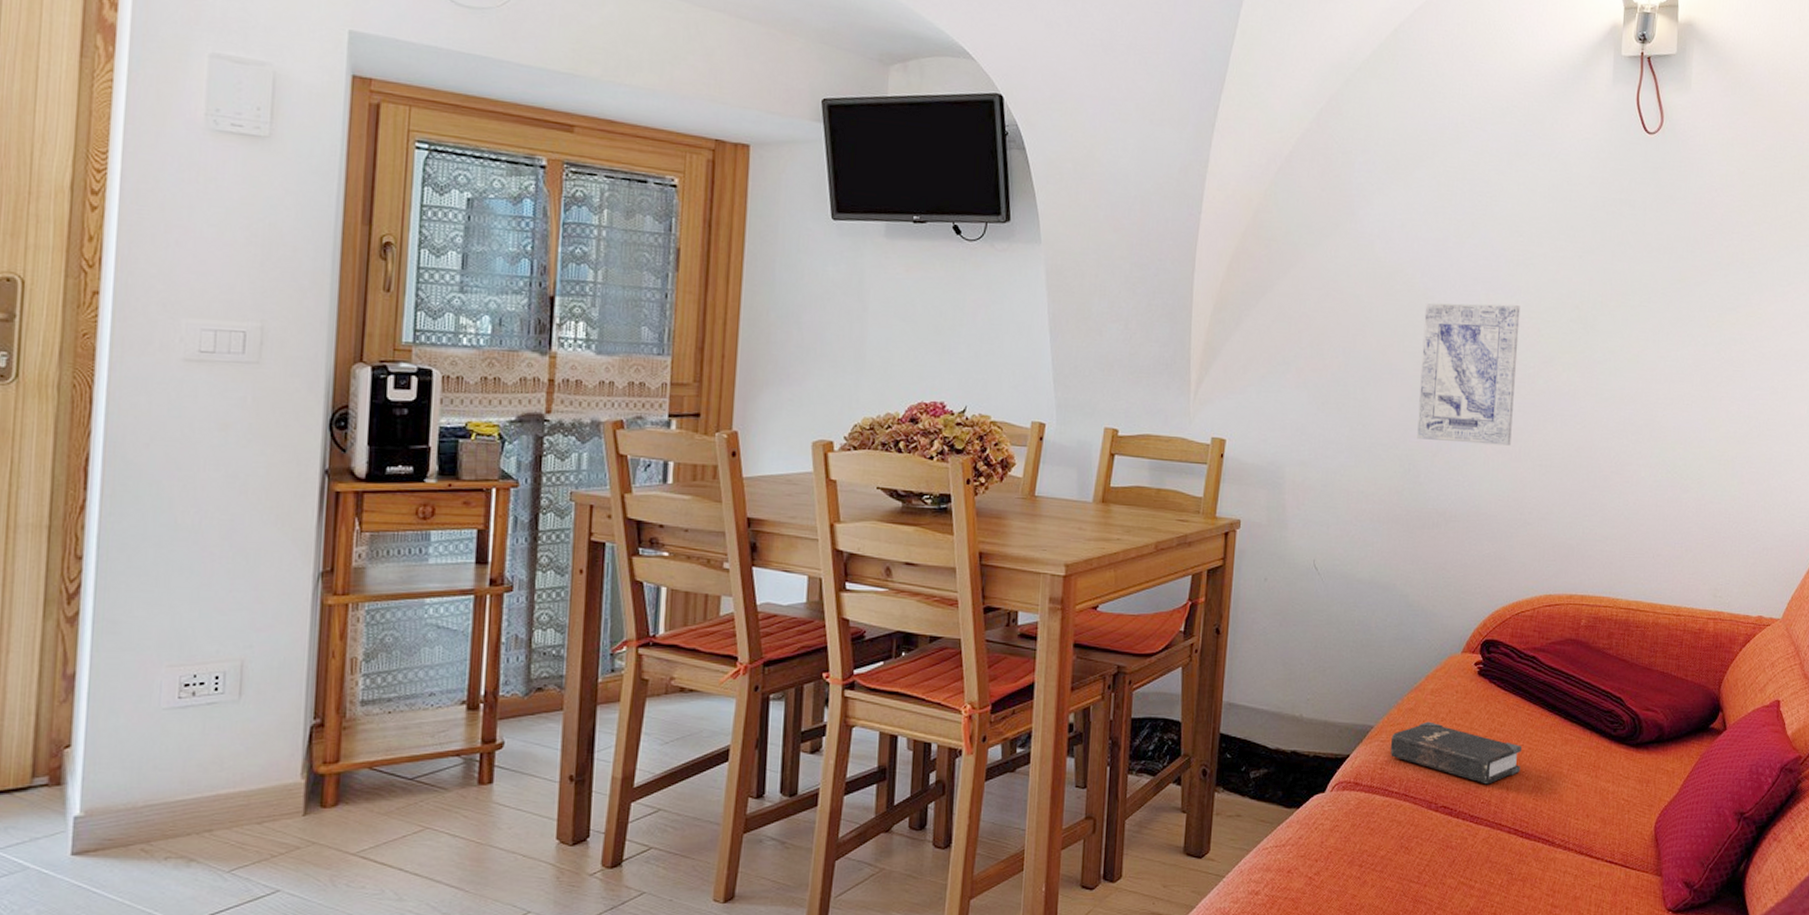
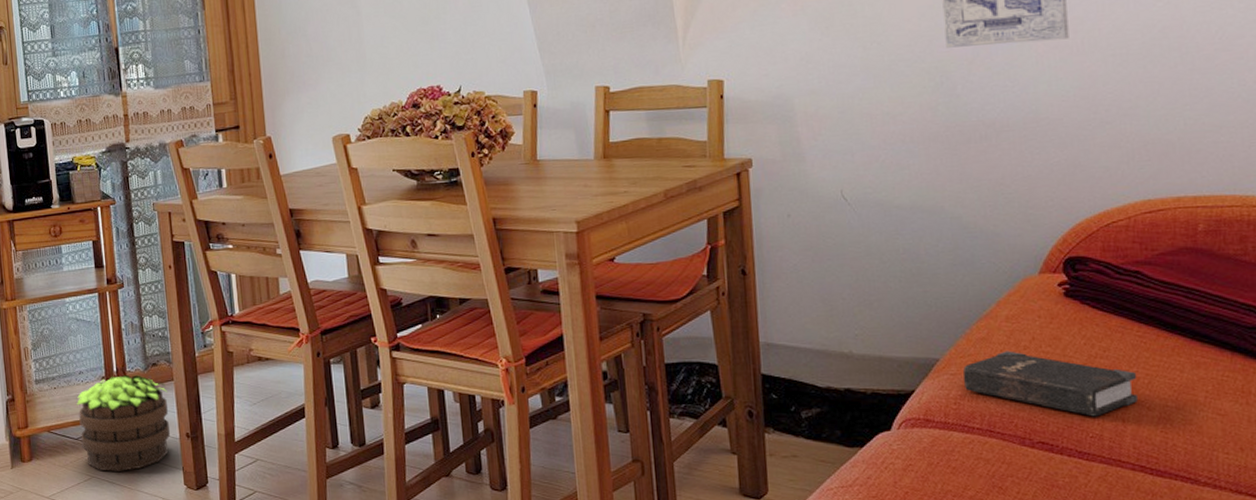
potted plant: none [417,699,553,821] -> present [77,374,170,472]

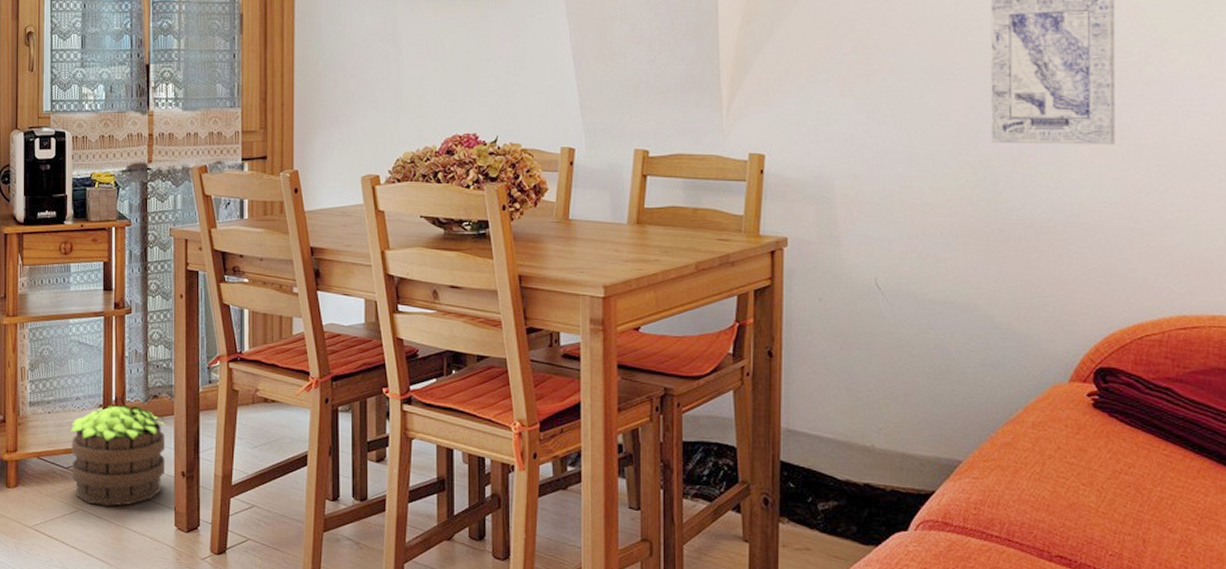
hardback book: present [962,351,1138,417] -> none [984,458,1161,535]

